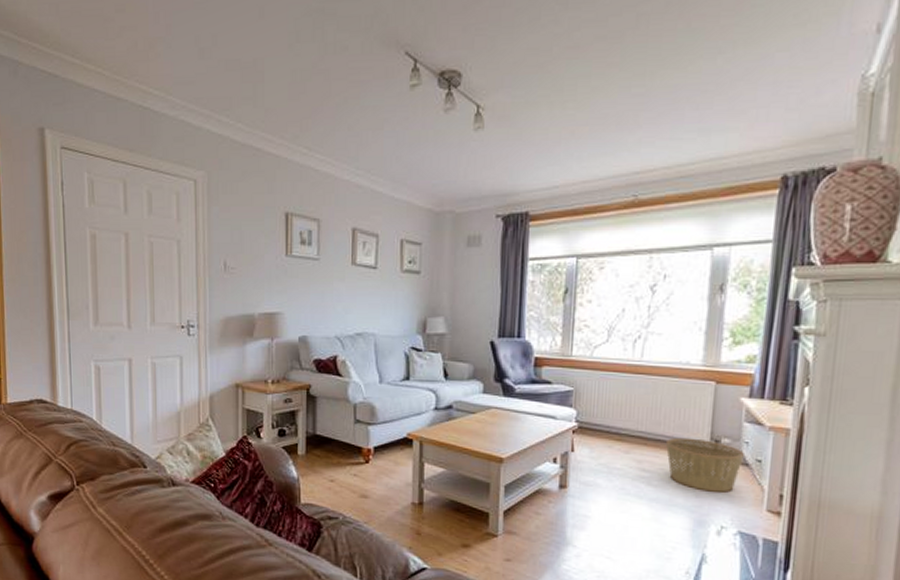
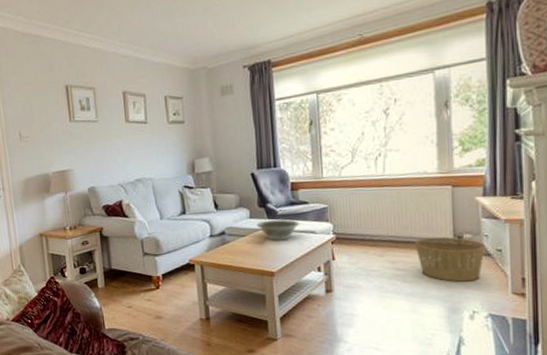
decorative bowl: none [490,397,540,423] -> present [257,219,300,241]

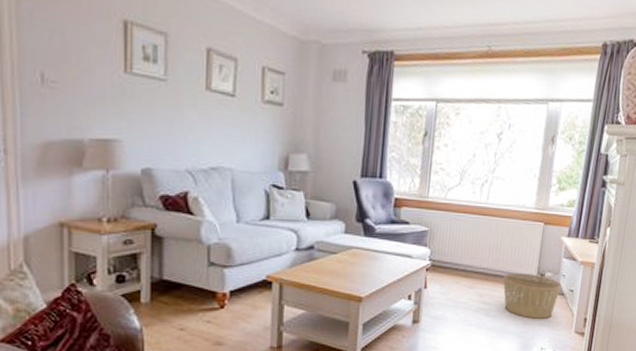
decorative bowl: present [257,219,300,241] -> none [351,237,398,263]

